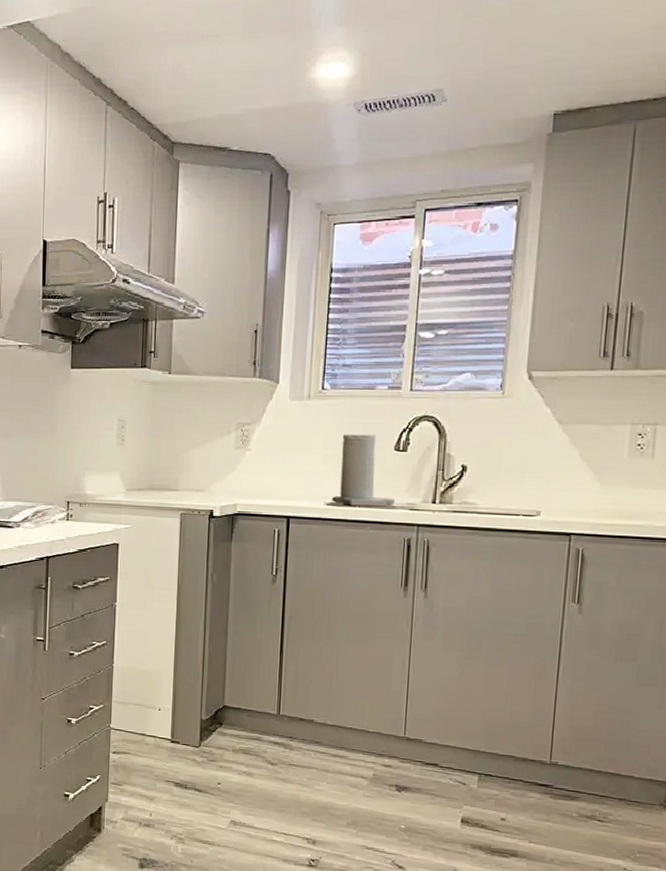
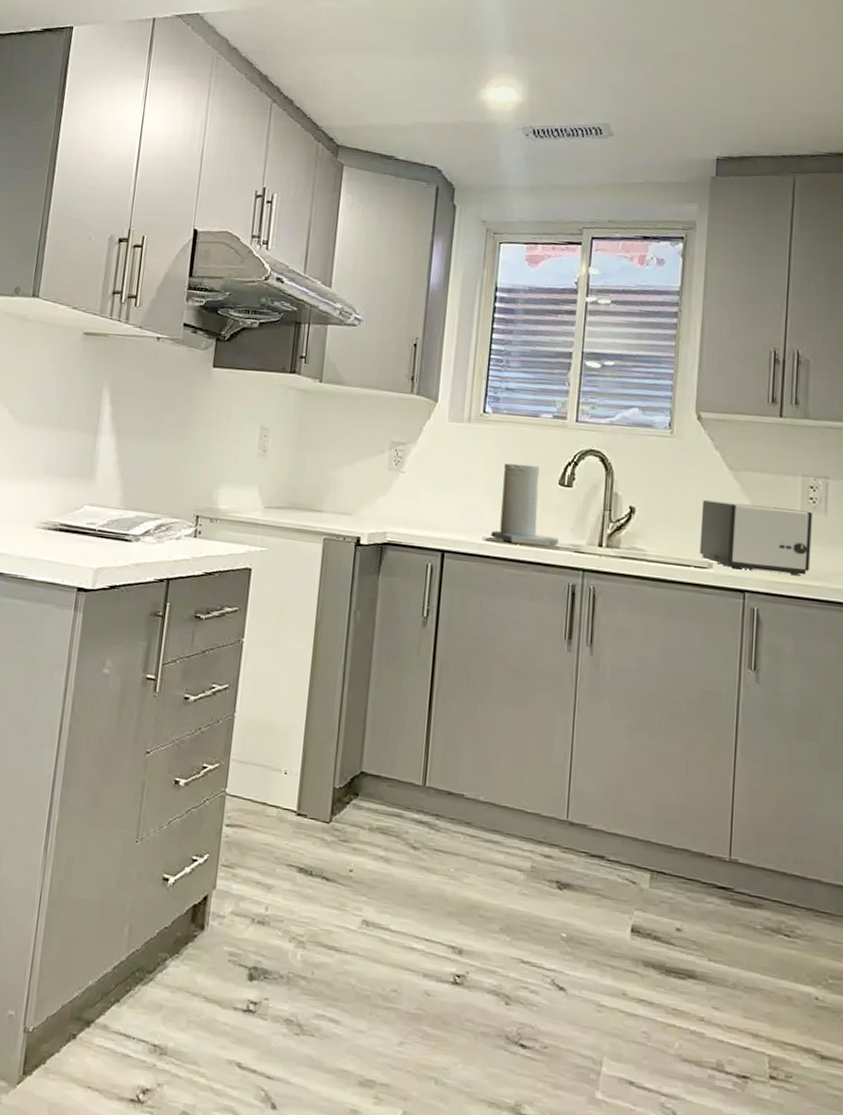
toaster: none [528,454,640,516] -> present [699,500,812,575]

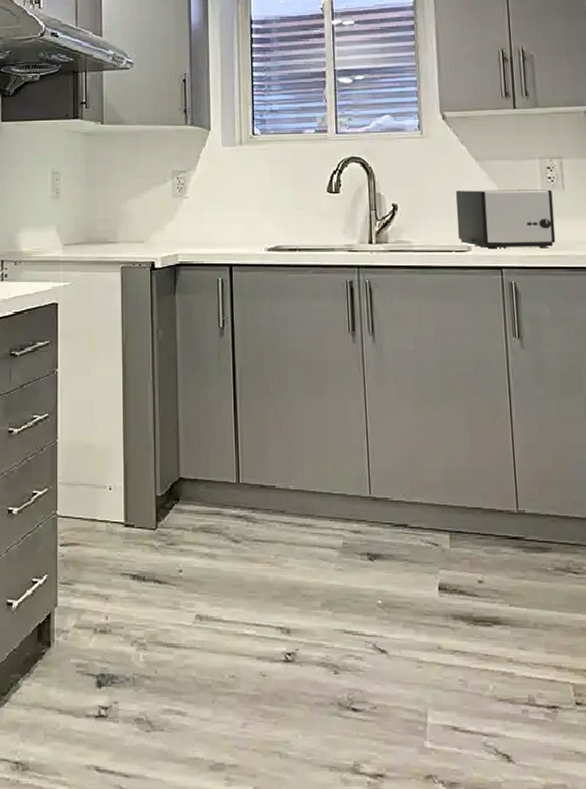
paper towel: present [491,462,559,547] -> none [272,177,333,250]

